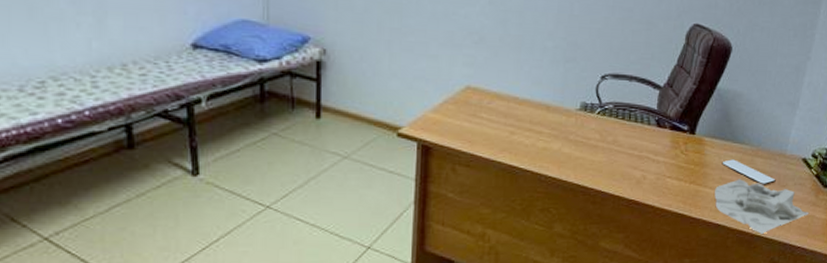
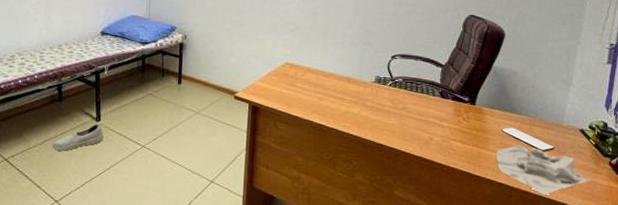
shoe: none [123,178,206,221] -> present [52,123,104,151]

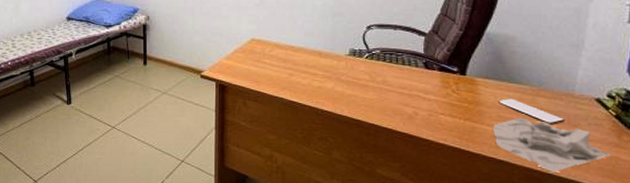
shoe: present [52,123,104,151] -> none [28,106,75,133]

